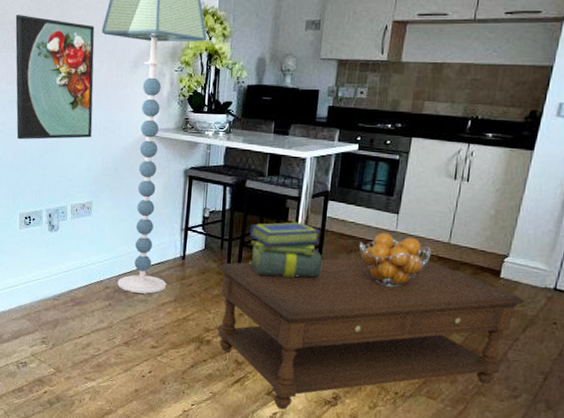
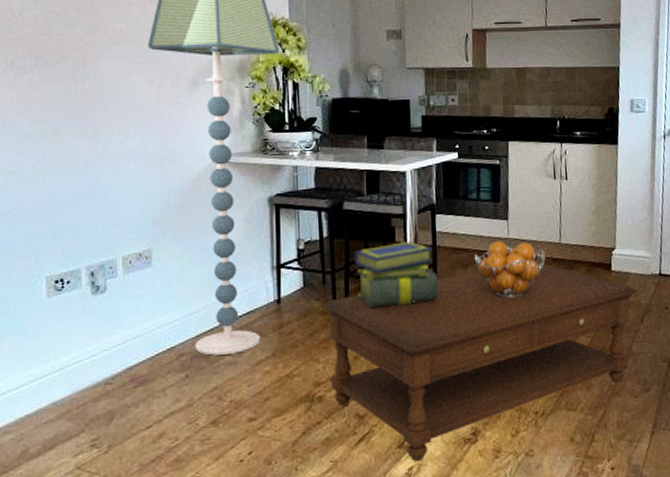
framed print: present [15,15,95,140] -> none [26,29,145,182]

